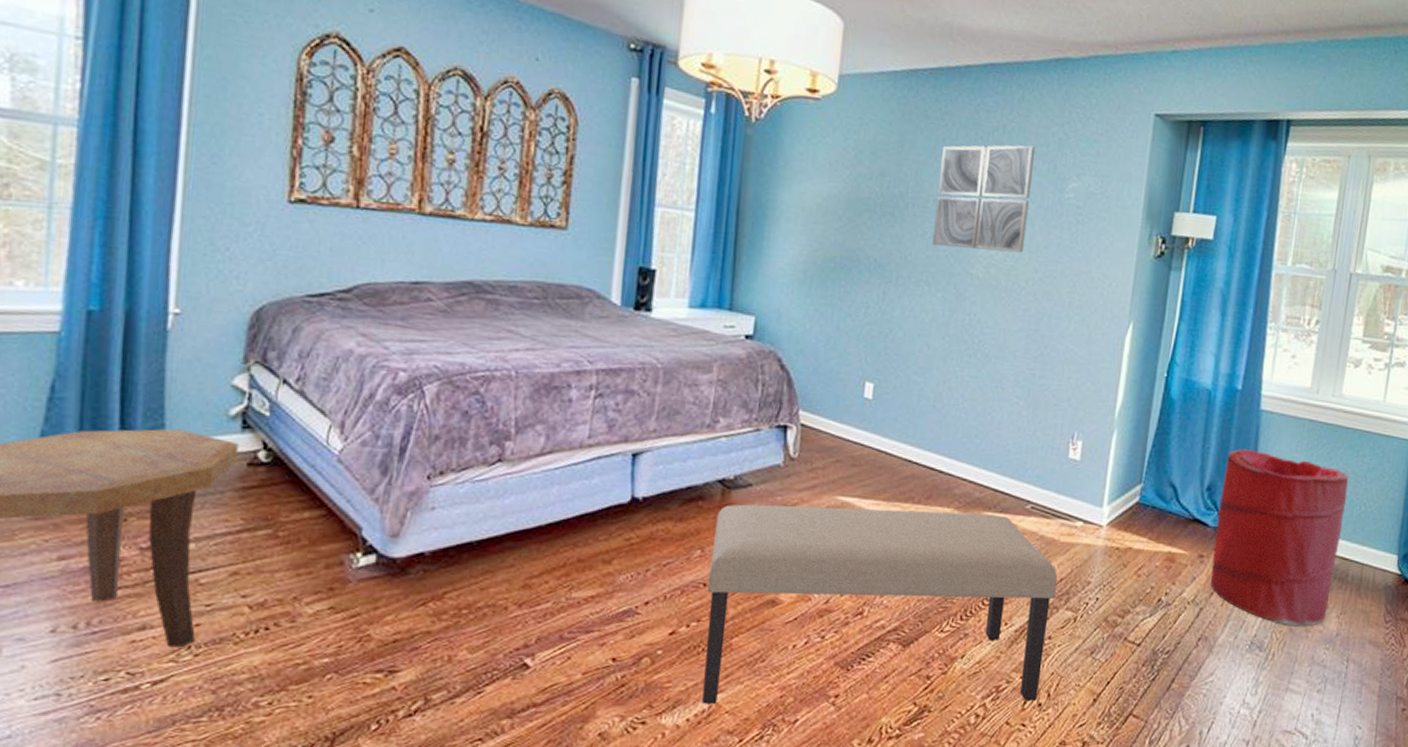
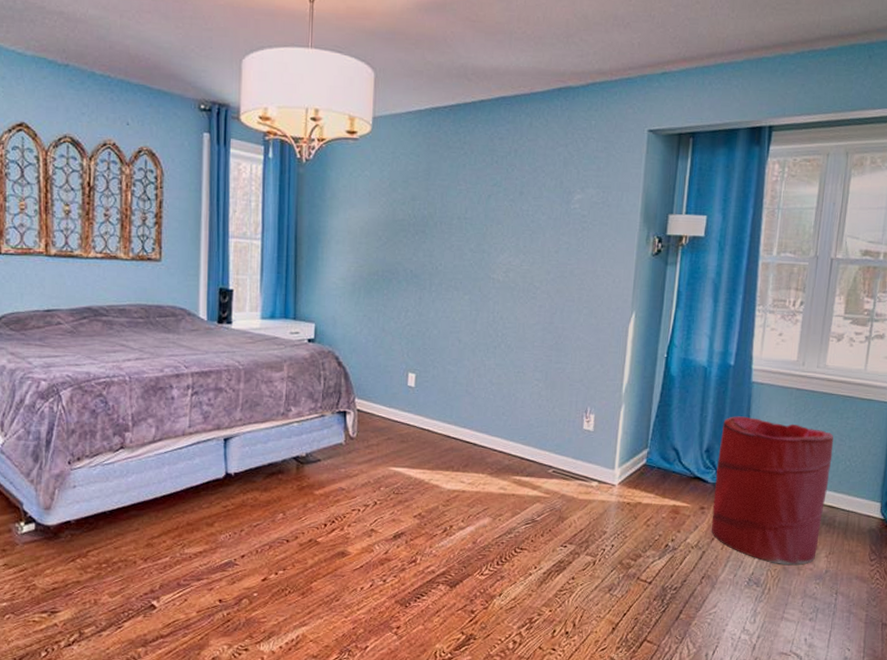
bench: present [702,504,1058,705] -> none [289,476,578,635]
wall art: present [932,145,1036,253] -> none [458,165,544,258]

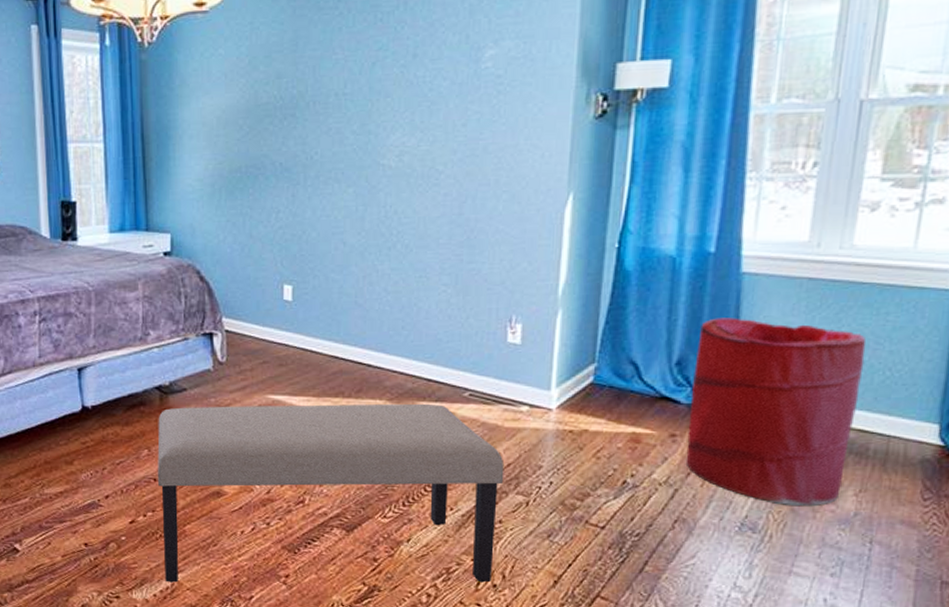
bench: none [289,476,578,635] -> present [157,404,505,583]

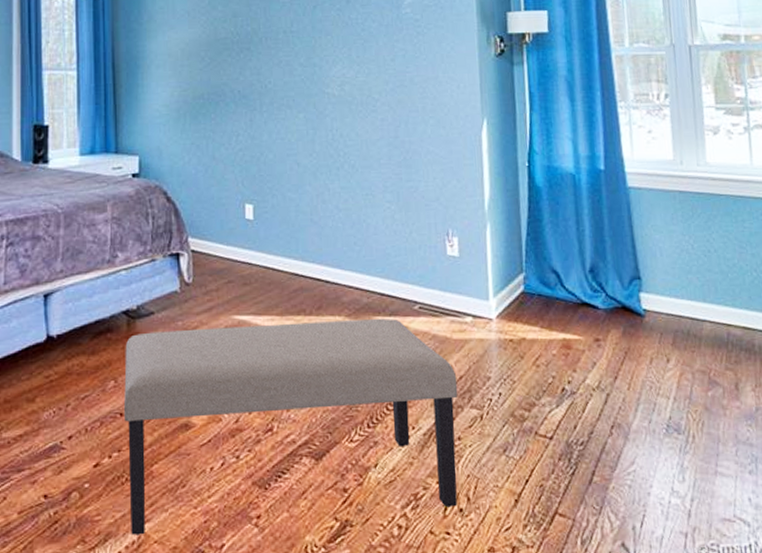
laundry hamper: present [686,317,867,506] -> none [604,227,740,404]

